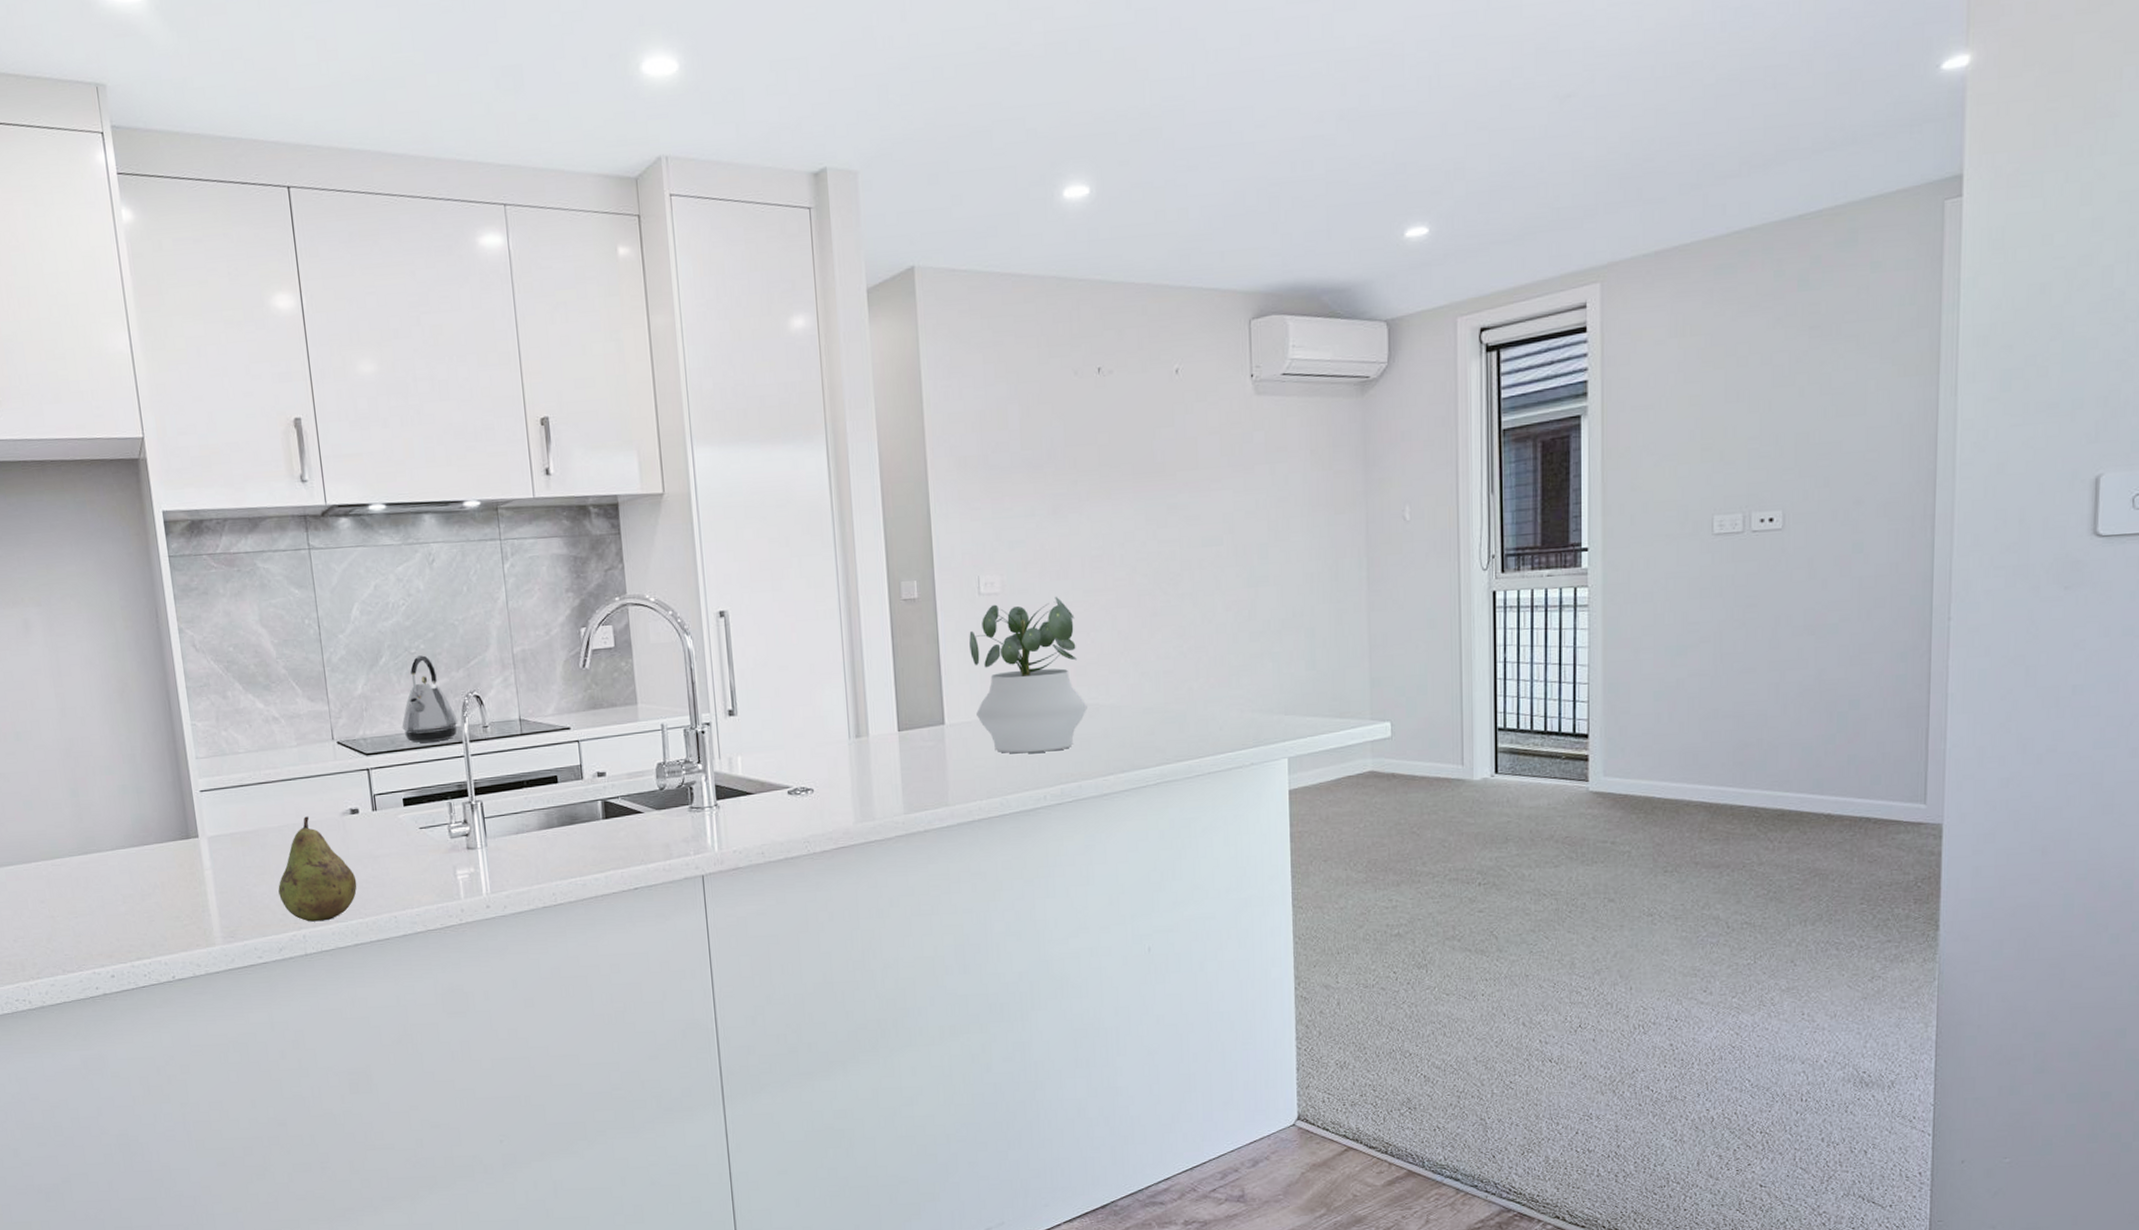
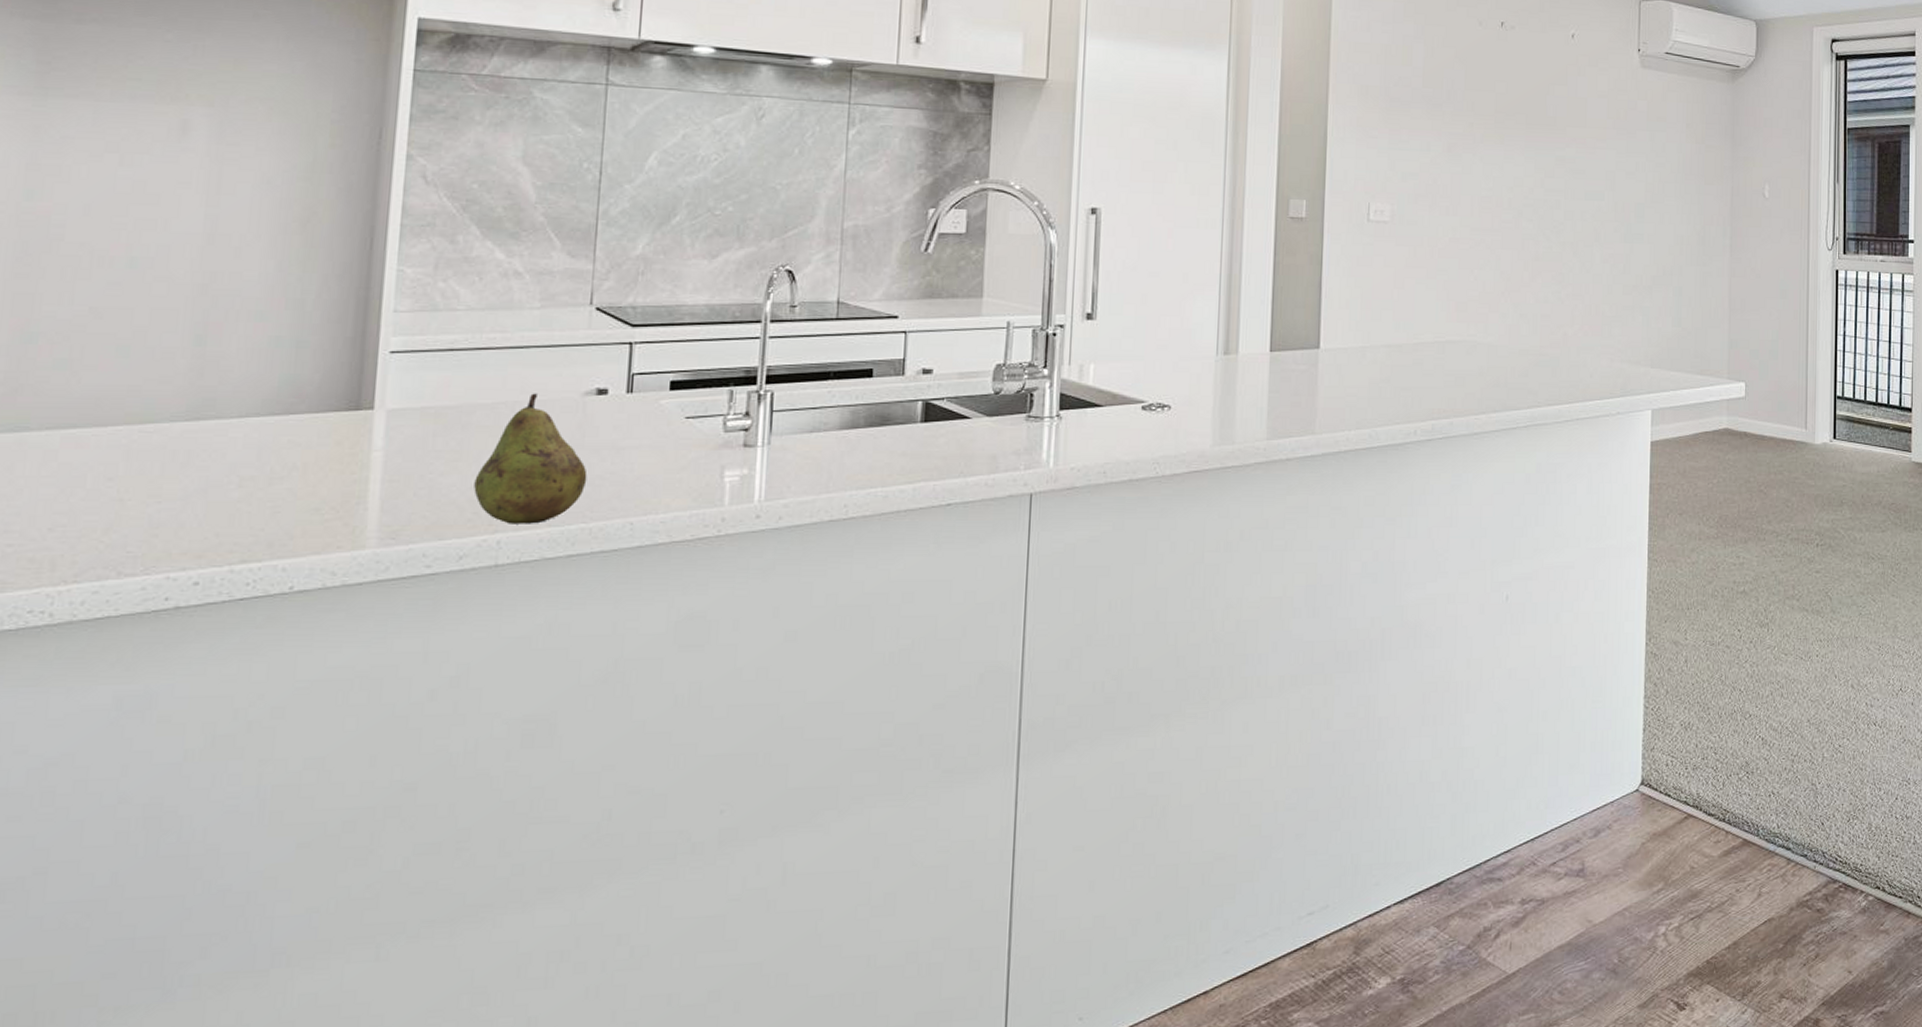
kettle: present [402,655,458,743] -> none [686,218,760,318]
potted plant: present [969,596,1087,754] -> none [1353,231,1465,385]

